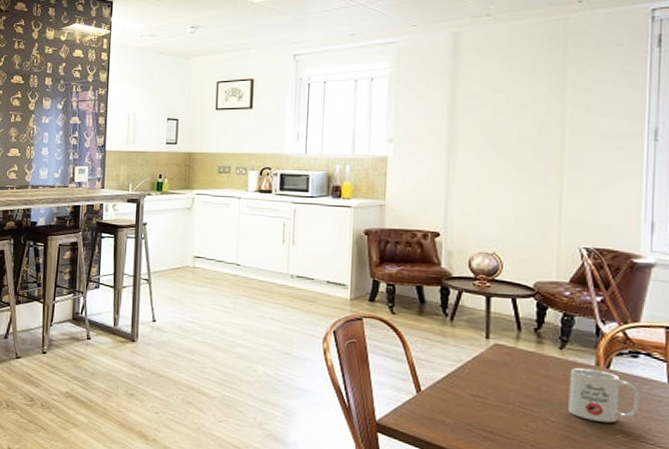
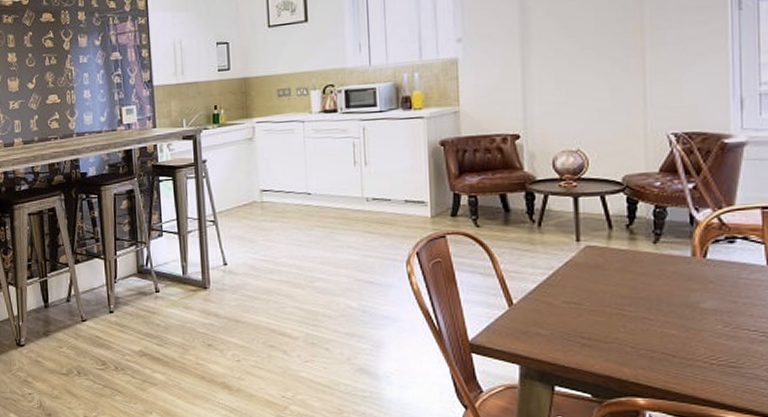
mug: present [568,367,640,423] -> none [666,260,739,314]

